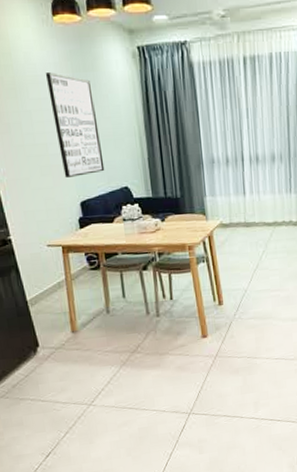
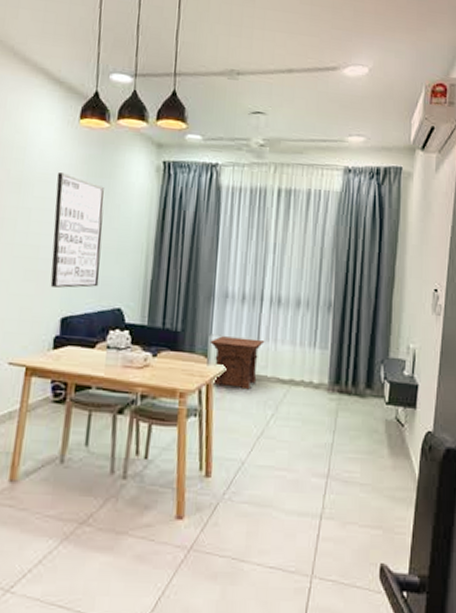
side table: none [205,193,250,236] -> present [210,336,265,390]

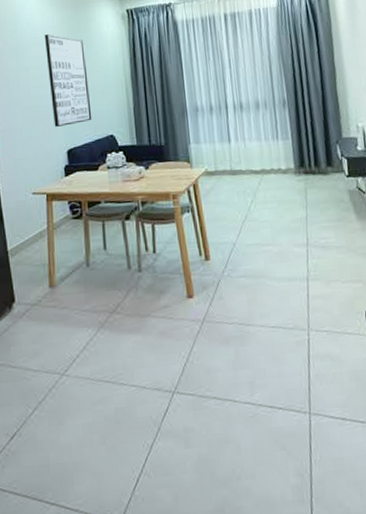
side table: present [210,336,265,390] -> none [190,141,235,184]

